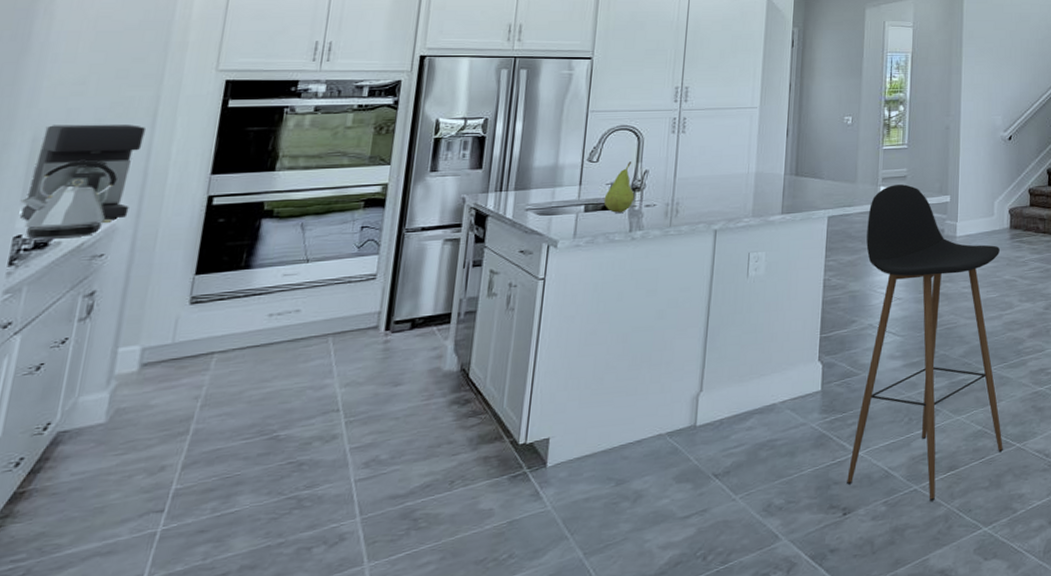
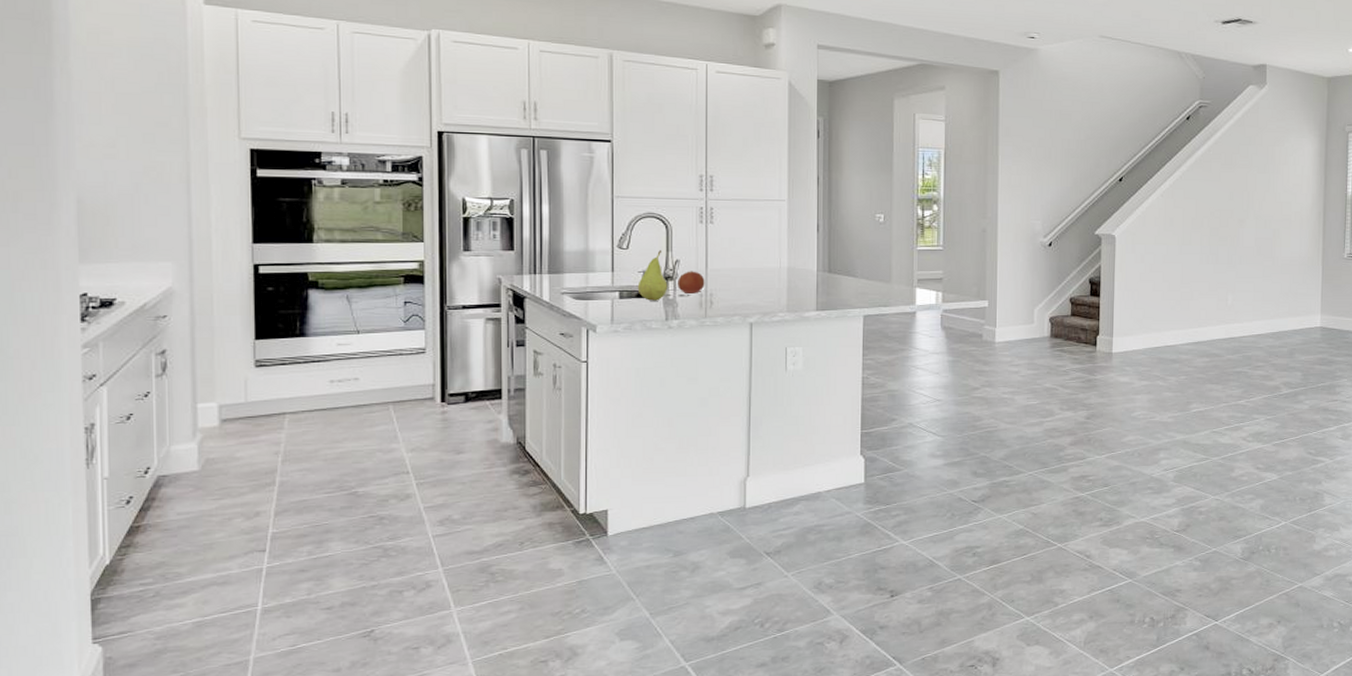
coffee maker: present [20,124,145,221] -> none [82,187,182,282]
kettle: present [20,160,118,240] -> none [79,224,169,299]
fruit: none [644,180,673,203] -> present [678,271,705,293]
bar stool: present [847,184,1003,501] -> none [893,287,1044,590]

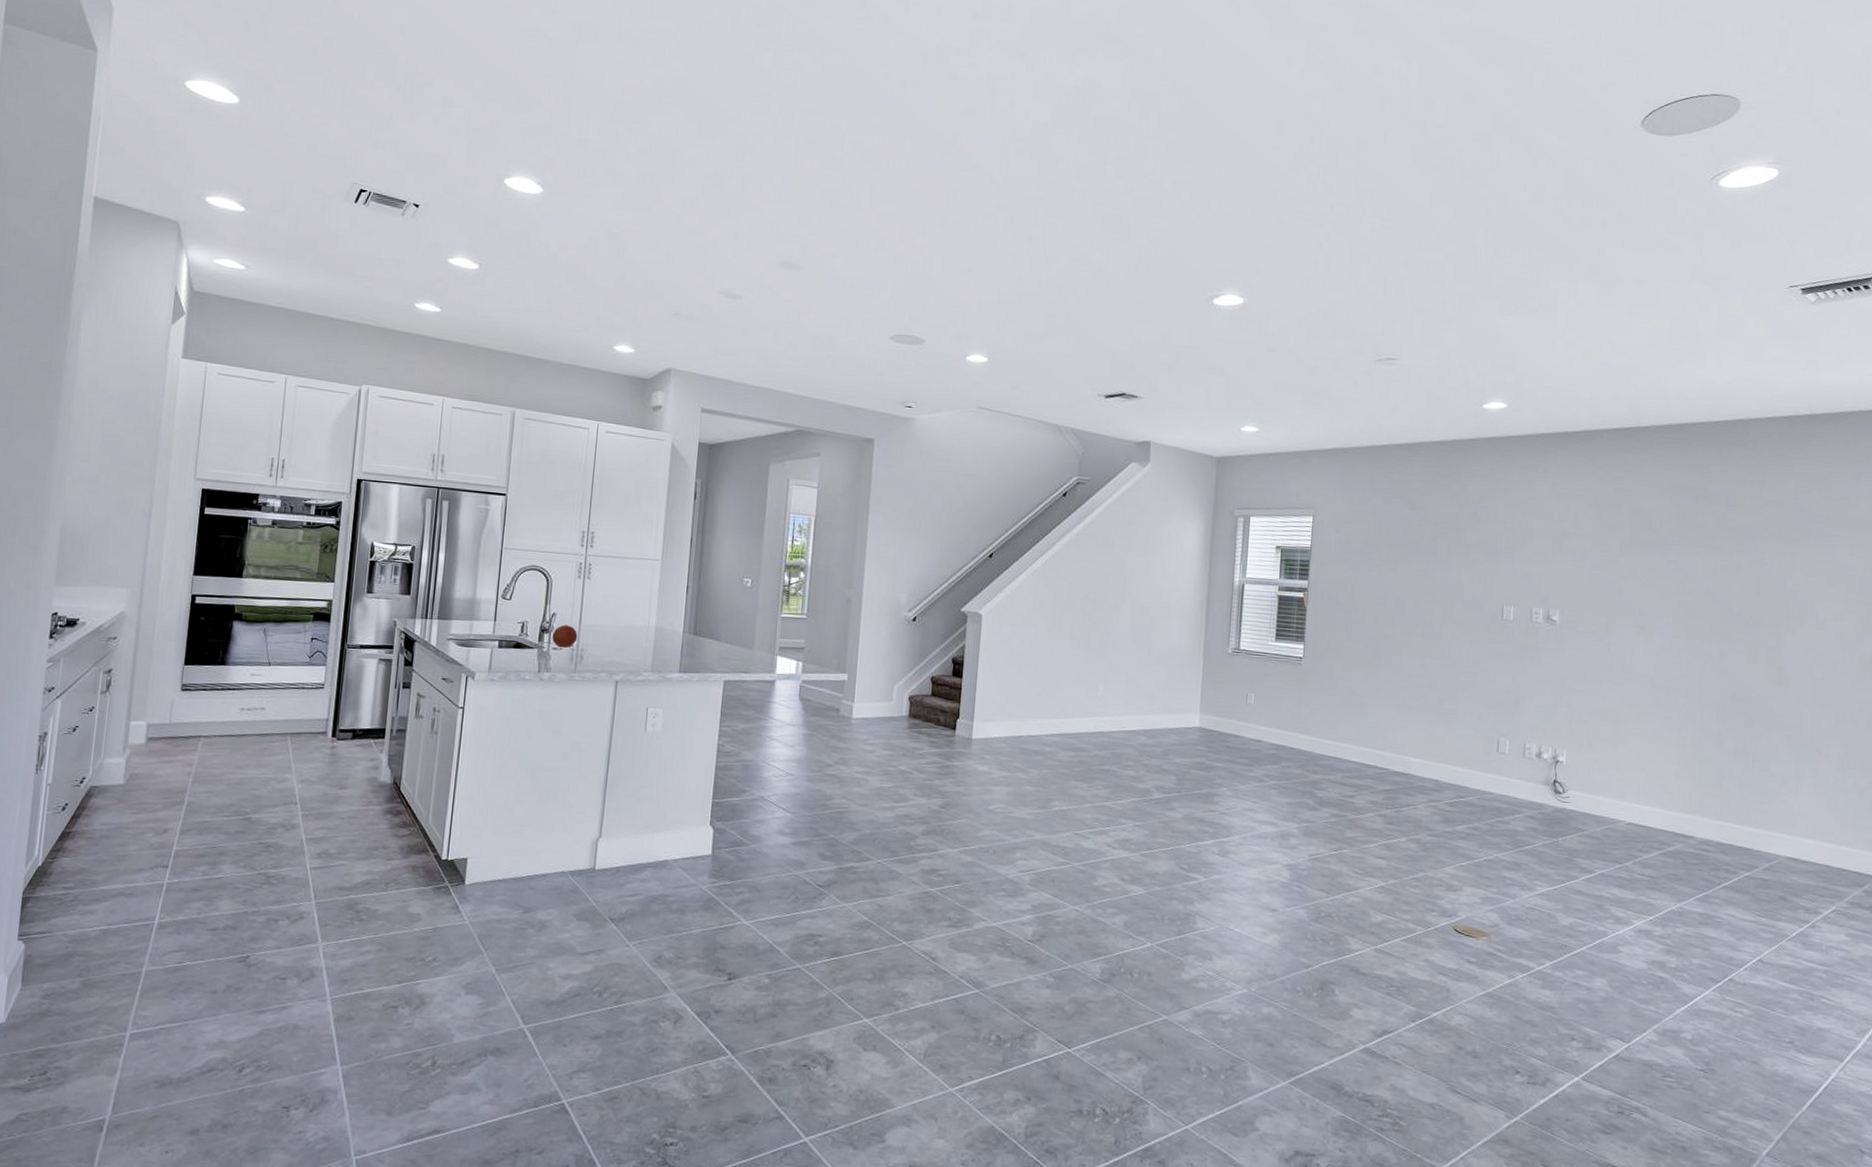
fruit: present [637,250,668,301] -> none [515,602,544,652]

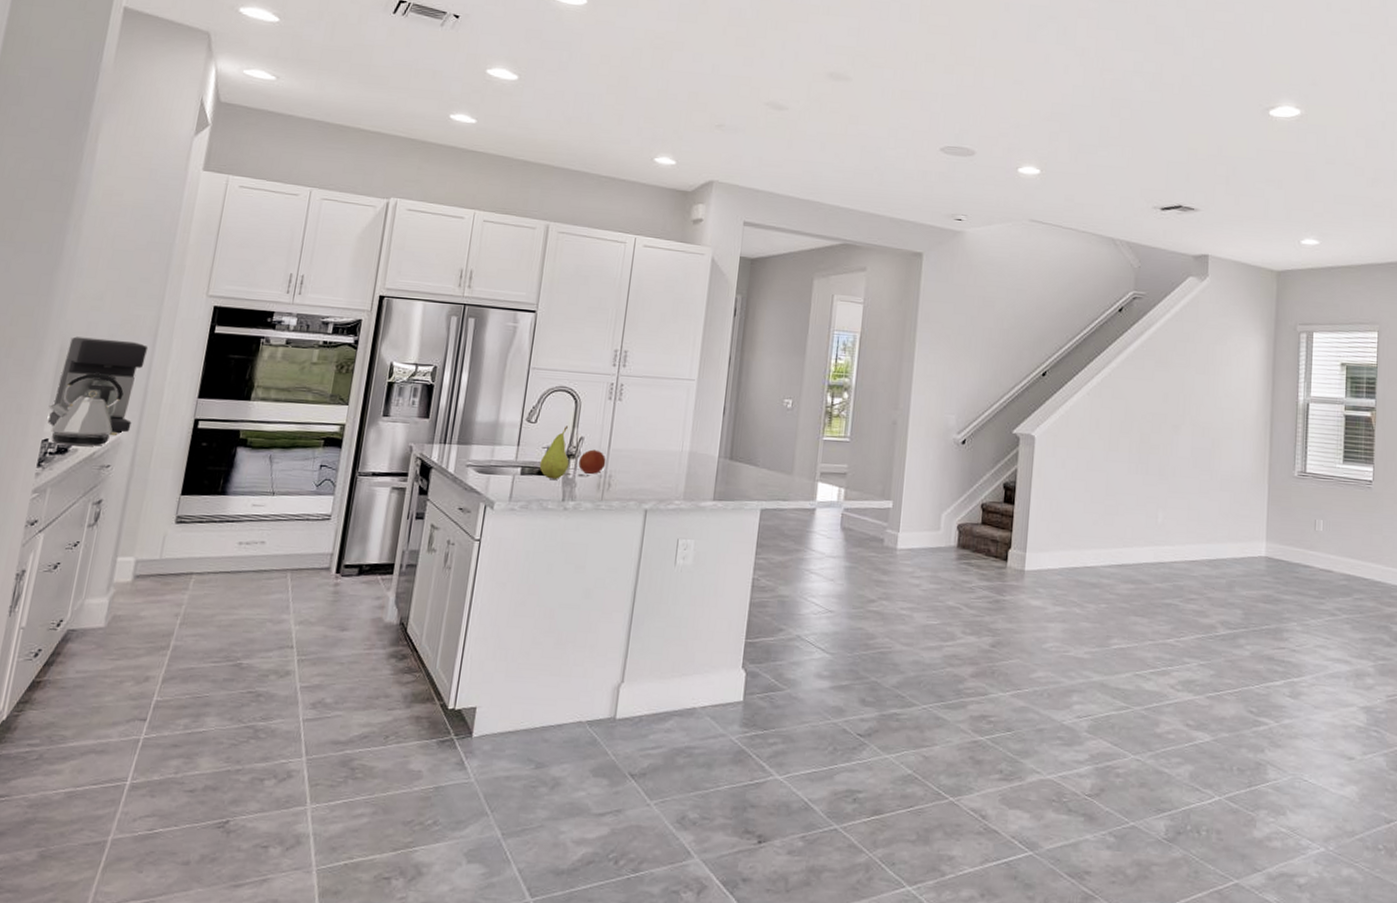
kettle: none [55,551,124,620] -> present [48,373,124,447]
coffee maker: none [56,517,143,607] -> present [48,337,148,433]
fruit: none [515,602,544,652] -> present [539,426,569,480]

